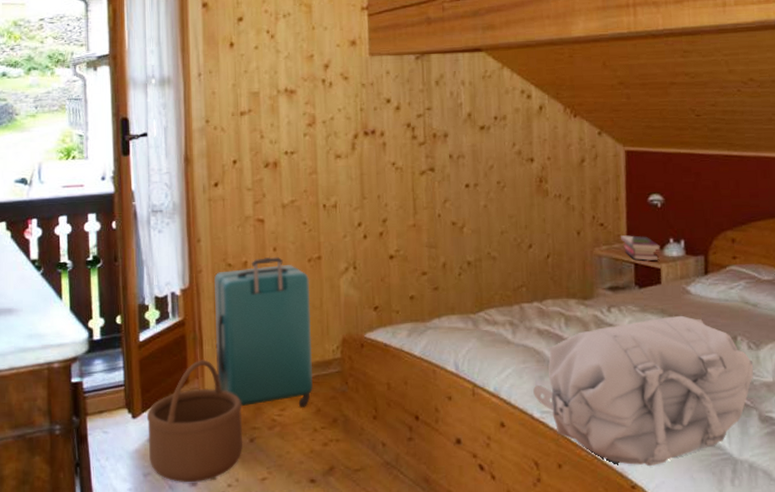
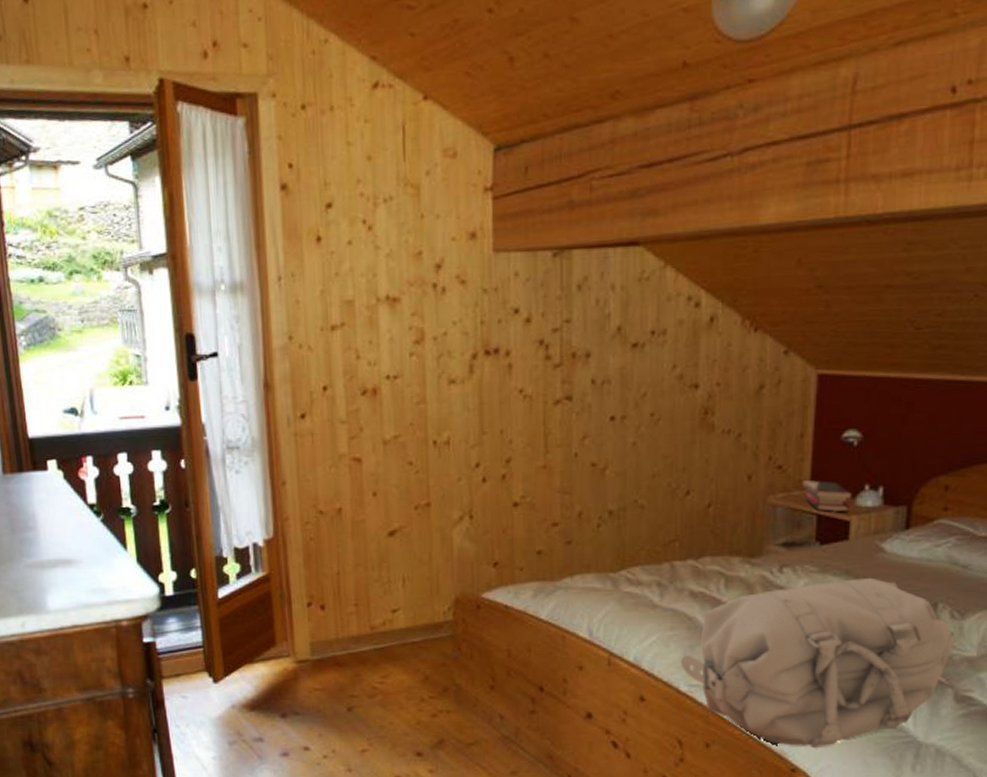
basket: present [146,359,243,482] -> none [229,620,340,752]
suitcase: present [214,256,313,407] -> none [303,502,421,675]

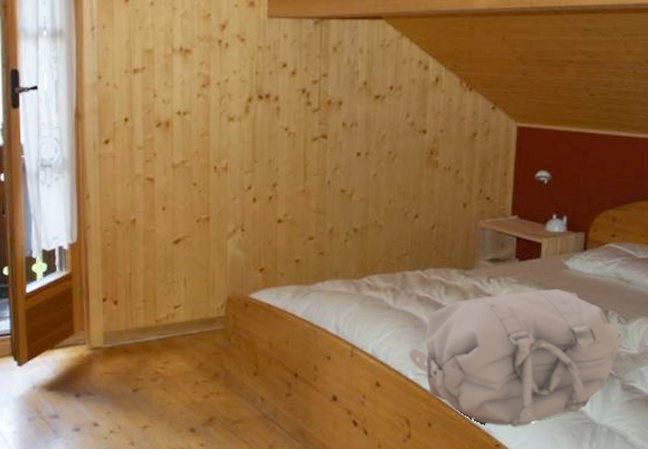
books: present [803,480,852,513] -> none [506,210,543,236]

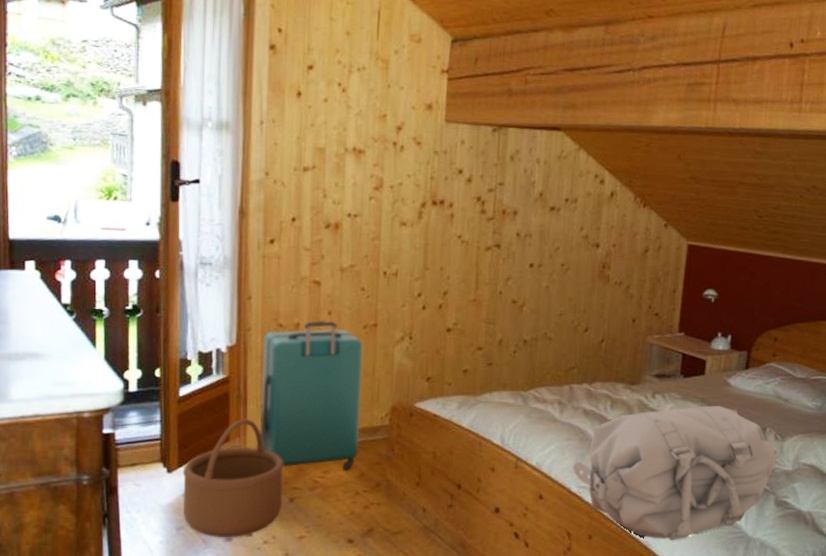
basket: none [32,312,127,427] -> present [182,418,284,537]
suitcase: none [101,215,198,362] -> present [260,320,364,471]

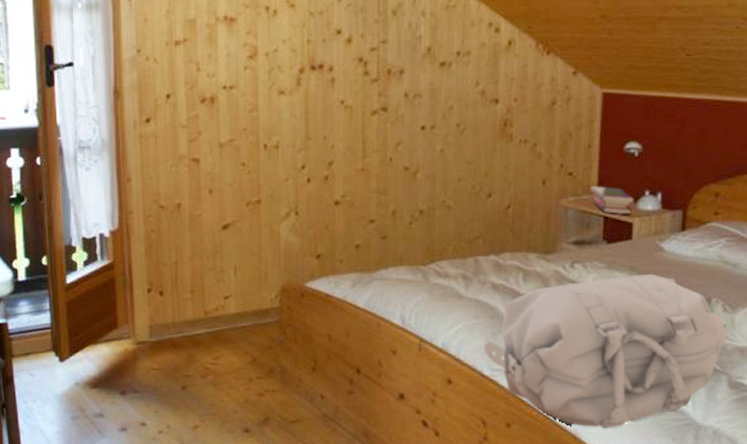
basket: present [182,418,284,537] -> none [74,304,175,427]
suitcase: present [260,320,364,471] -> none [146,199,250,357]
books: none [673,326,709,353] -> present [591,186,634,215]

